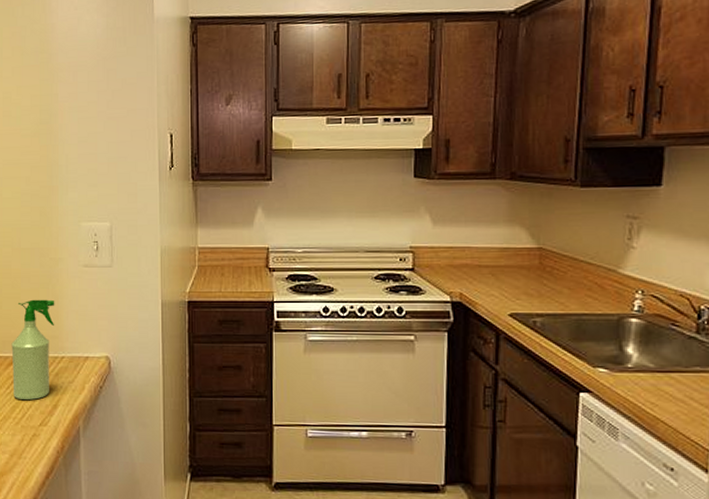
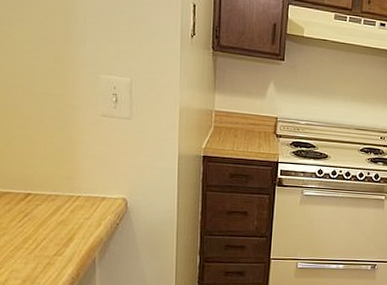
spray bottle: present [11,299,55,400] -> none [23,141,71,233]

